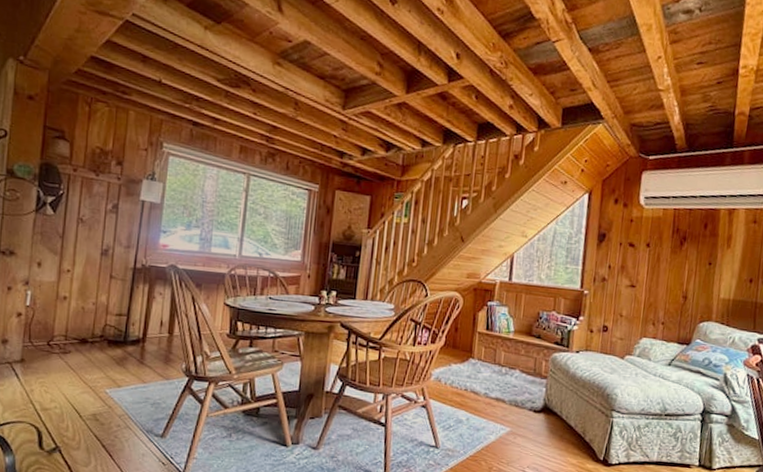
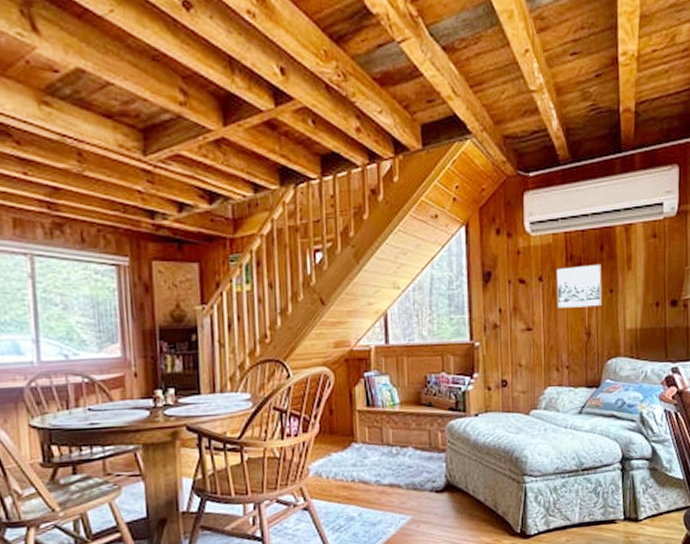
wall art: none [660,238,703,276] -> present [556,263,602,308]

